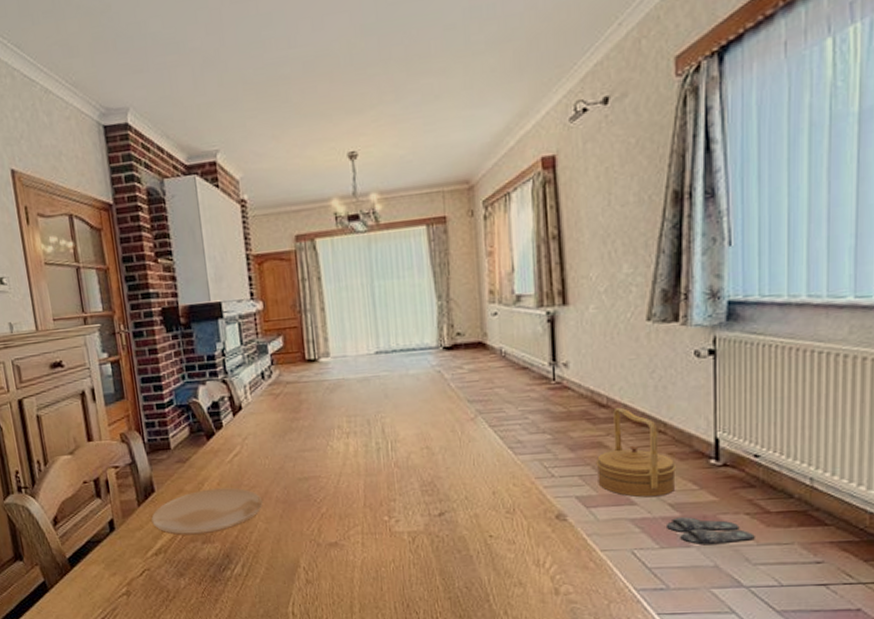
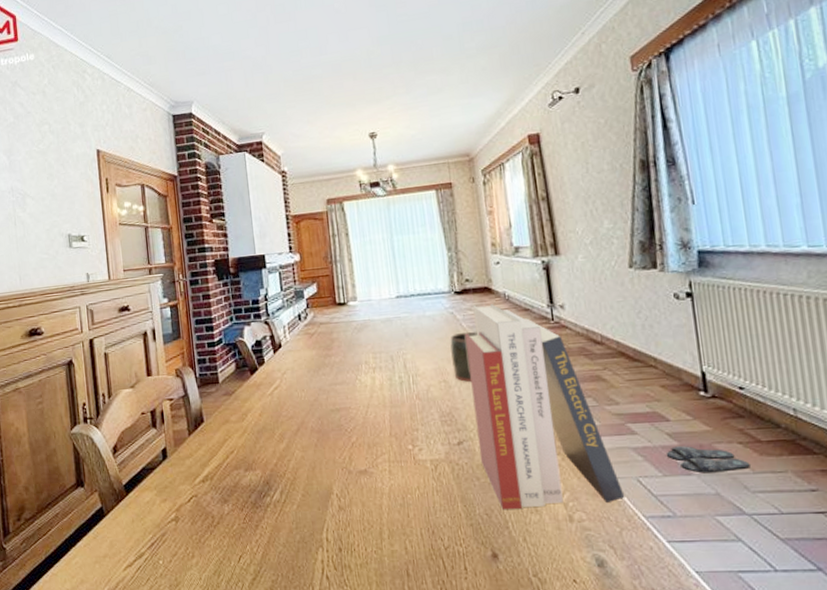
plate: present [151,487,263,536] -> none [200,418,300,464]
mug: none [435,393,467,448] -> present [450,331,478,382]
books: none [453,361,617,582] -> present [465,304,625,509]
basket: present [595,407,677,498] -> none [596,344,671,427]

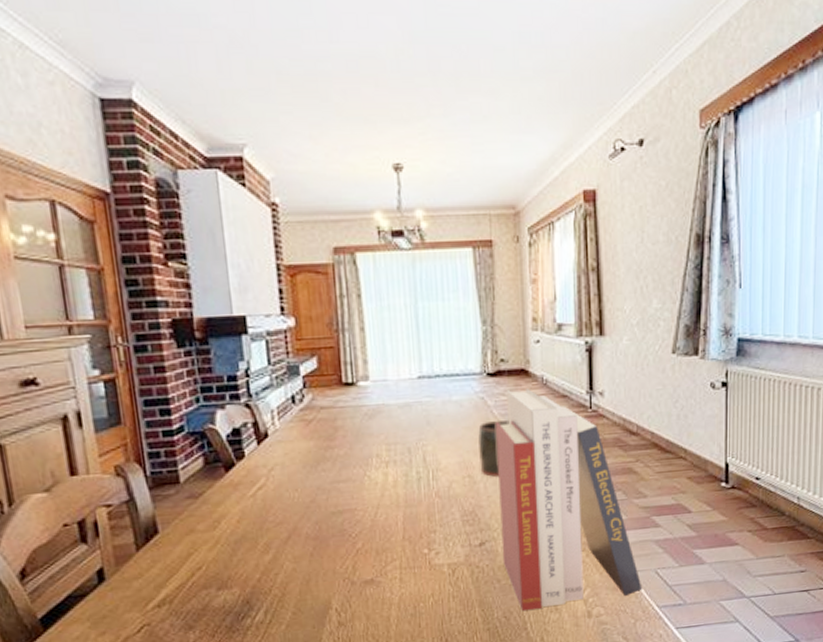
slippers: present [667,446,750,473] -> none [685,536,755,562]

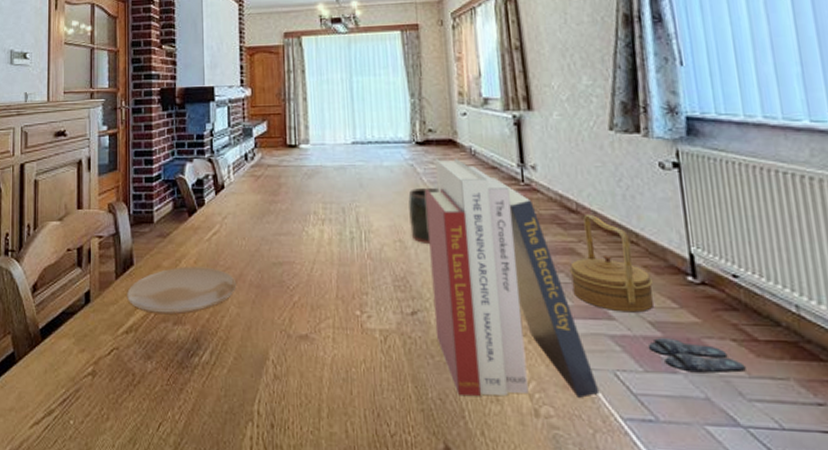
plate: none [153,525,291,583] -> present [127,267,237,315]
basket: none [626,434,695,520] -> present [569,213,654,313]
slippers: none [685,536,755,562] -> present [649,338,746,373]

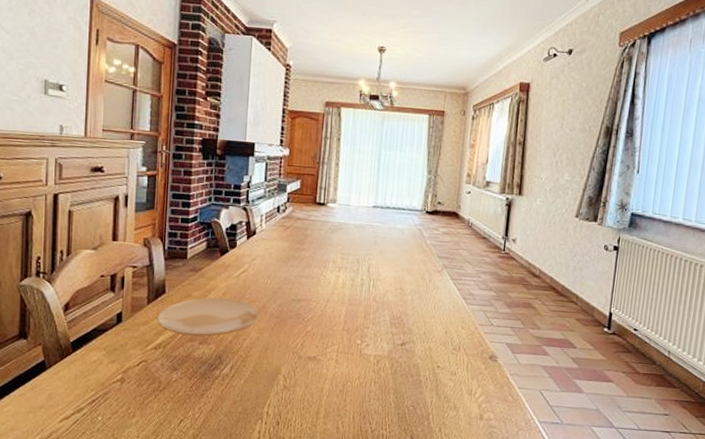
mug: present [408,187,439,243] -> none [410,248,438,292]
books: present [425,159,600,398] -> none [417,227,528,408]
basket: present [569,213,654,313] -> none [524,279,581,351]
slippers: present [649,338,746,373] -> none [568,369,627,393]

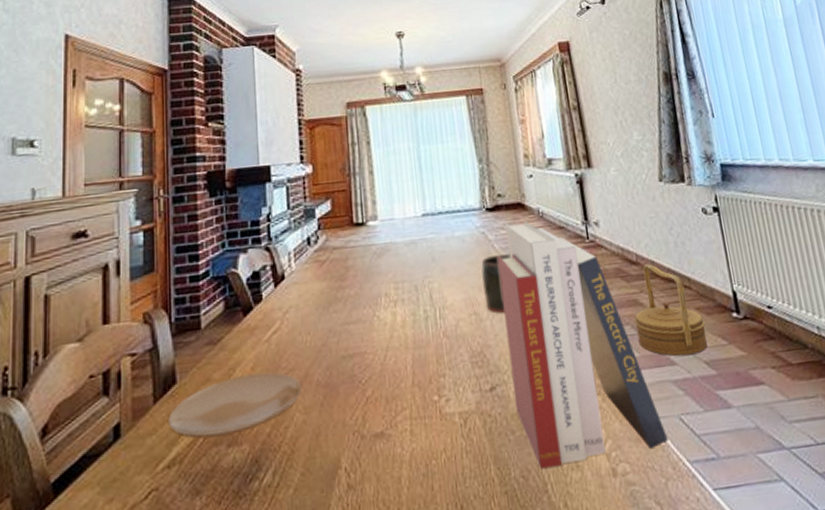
mug: none [410,248,438,292] -> present [481,254,511,313]
books: none [417,227,528,408] -> present [498,222,669,468]
basket: none [524,279,581,351] -> present [634,263,707,356]

